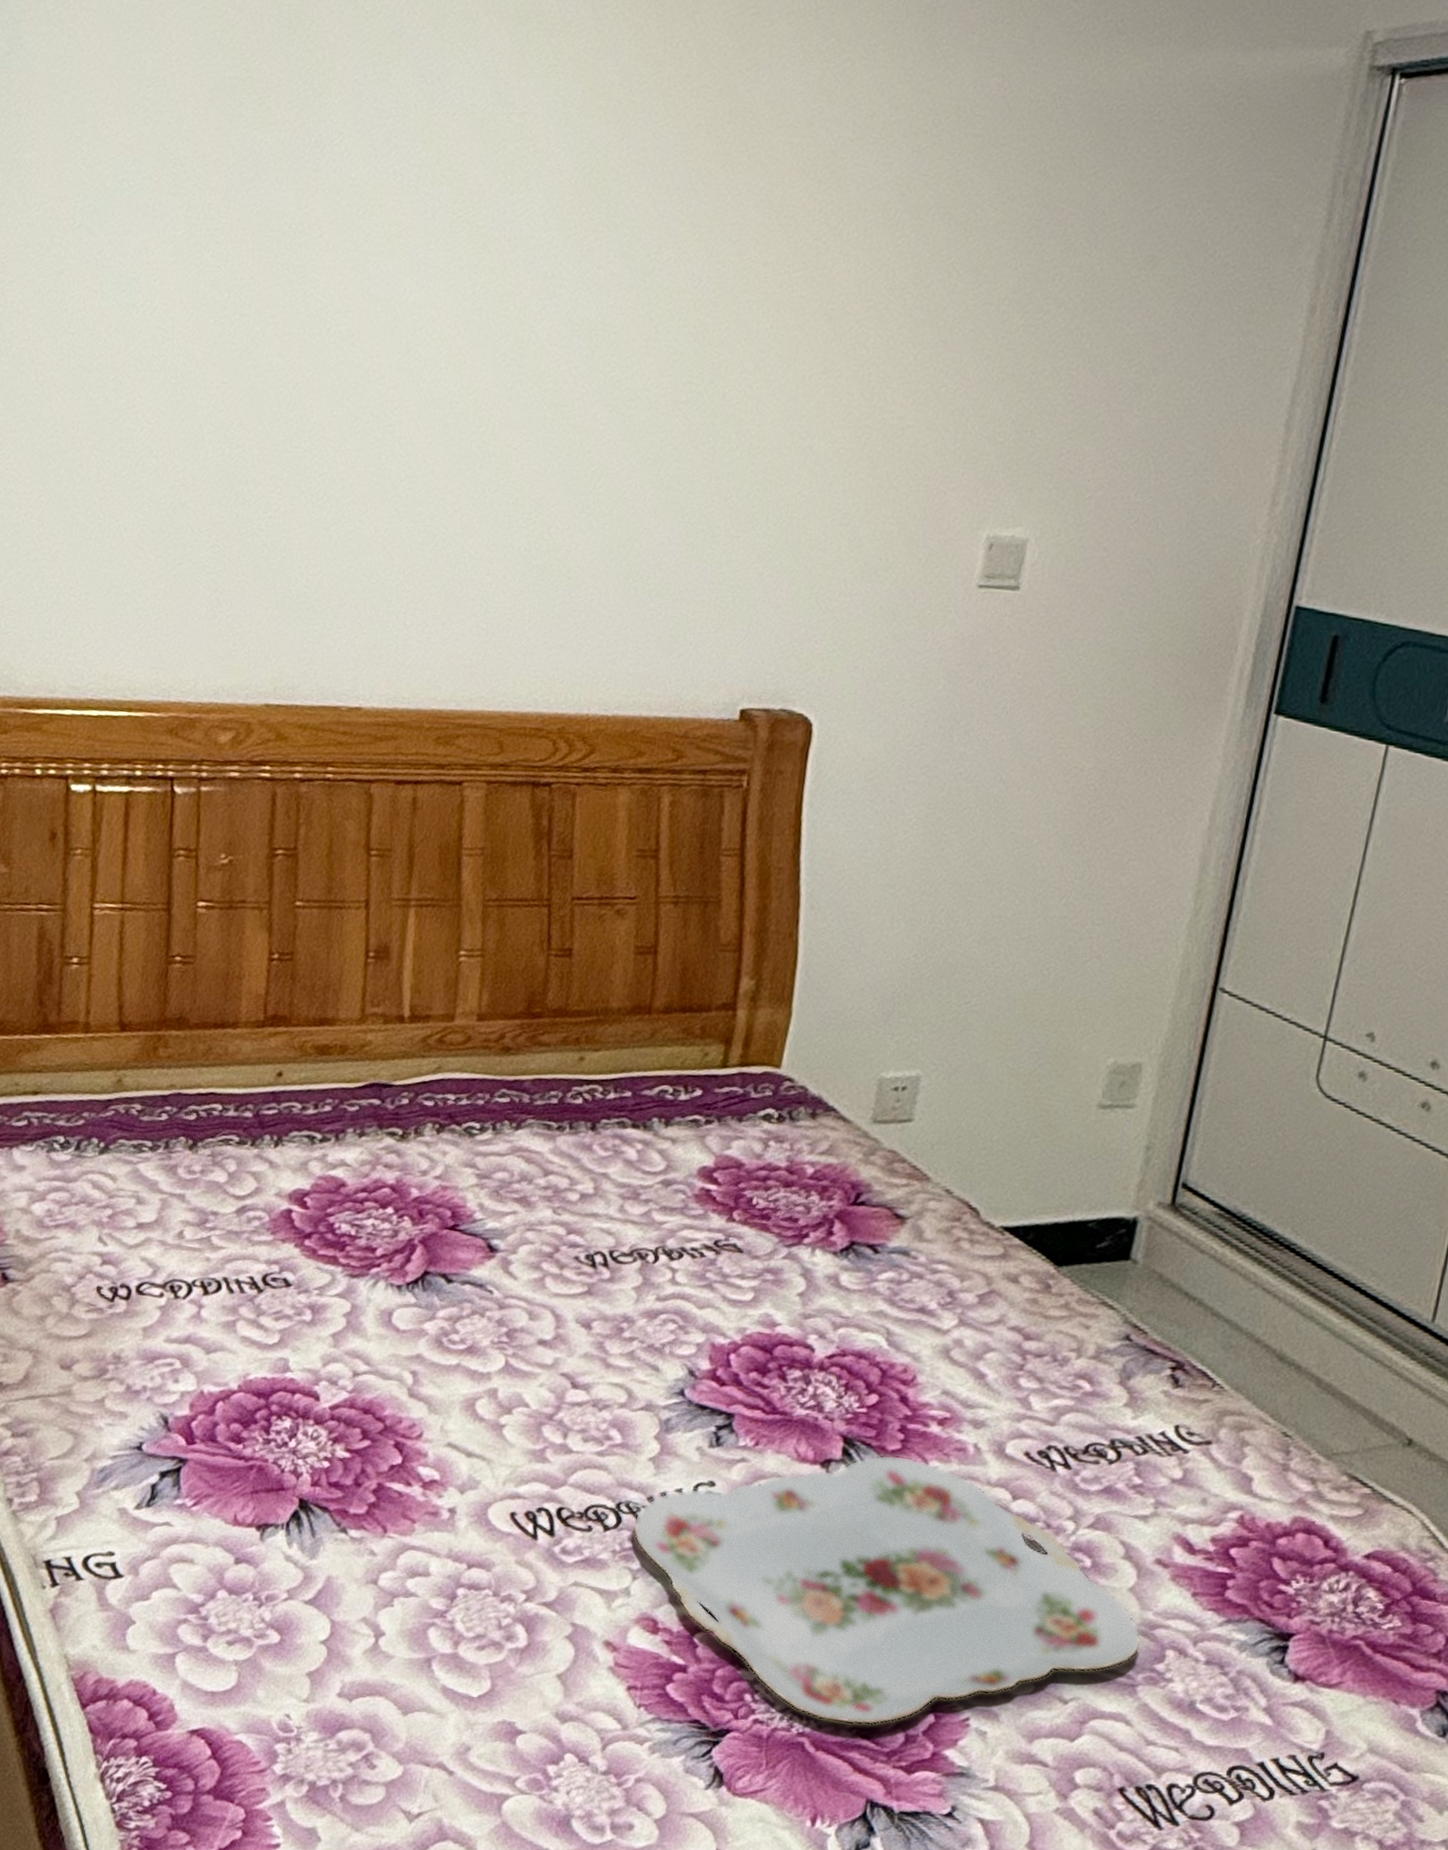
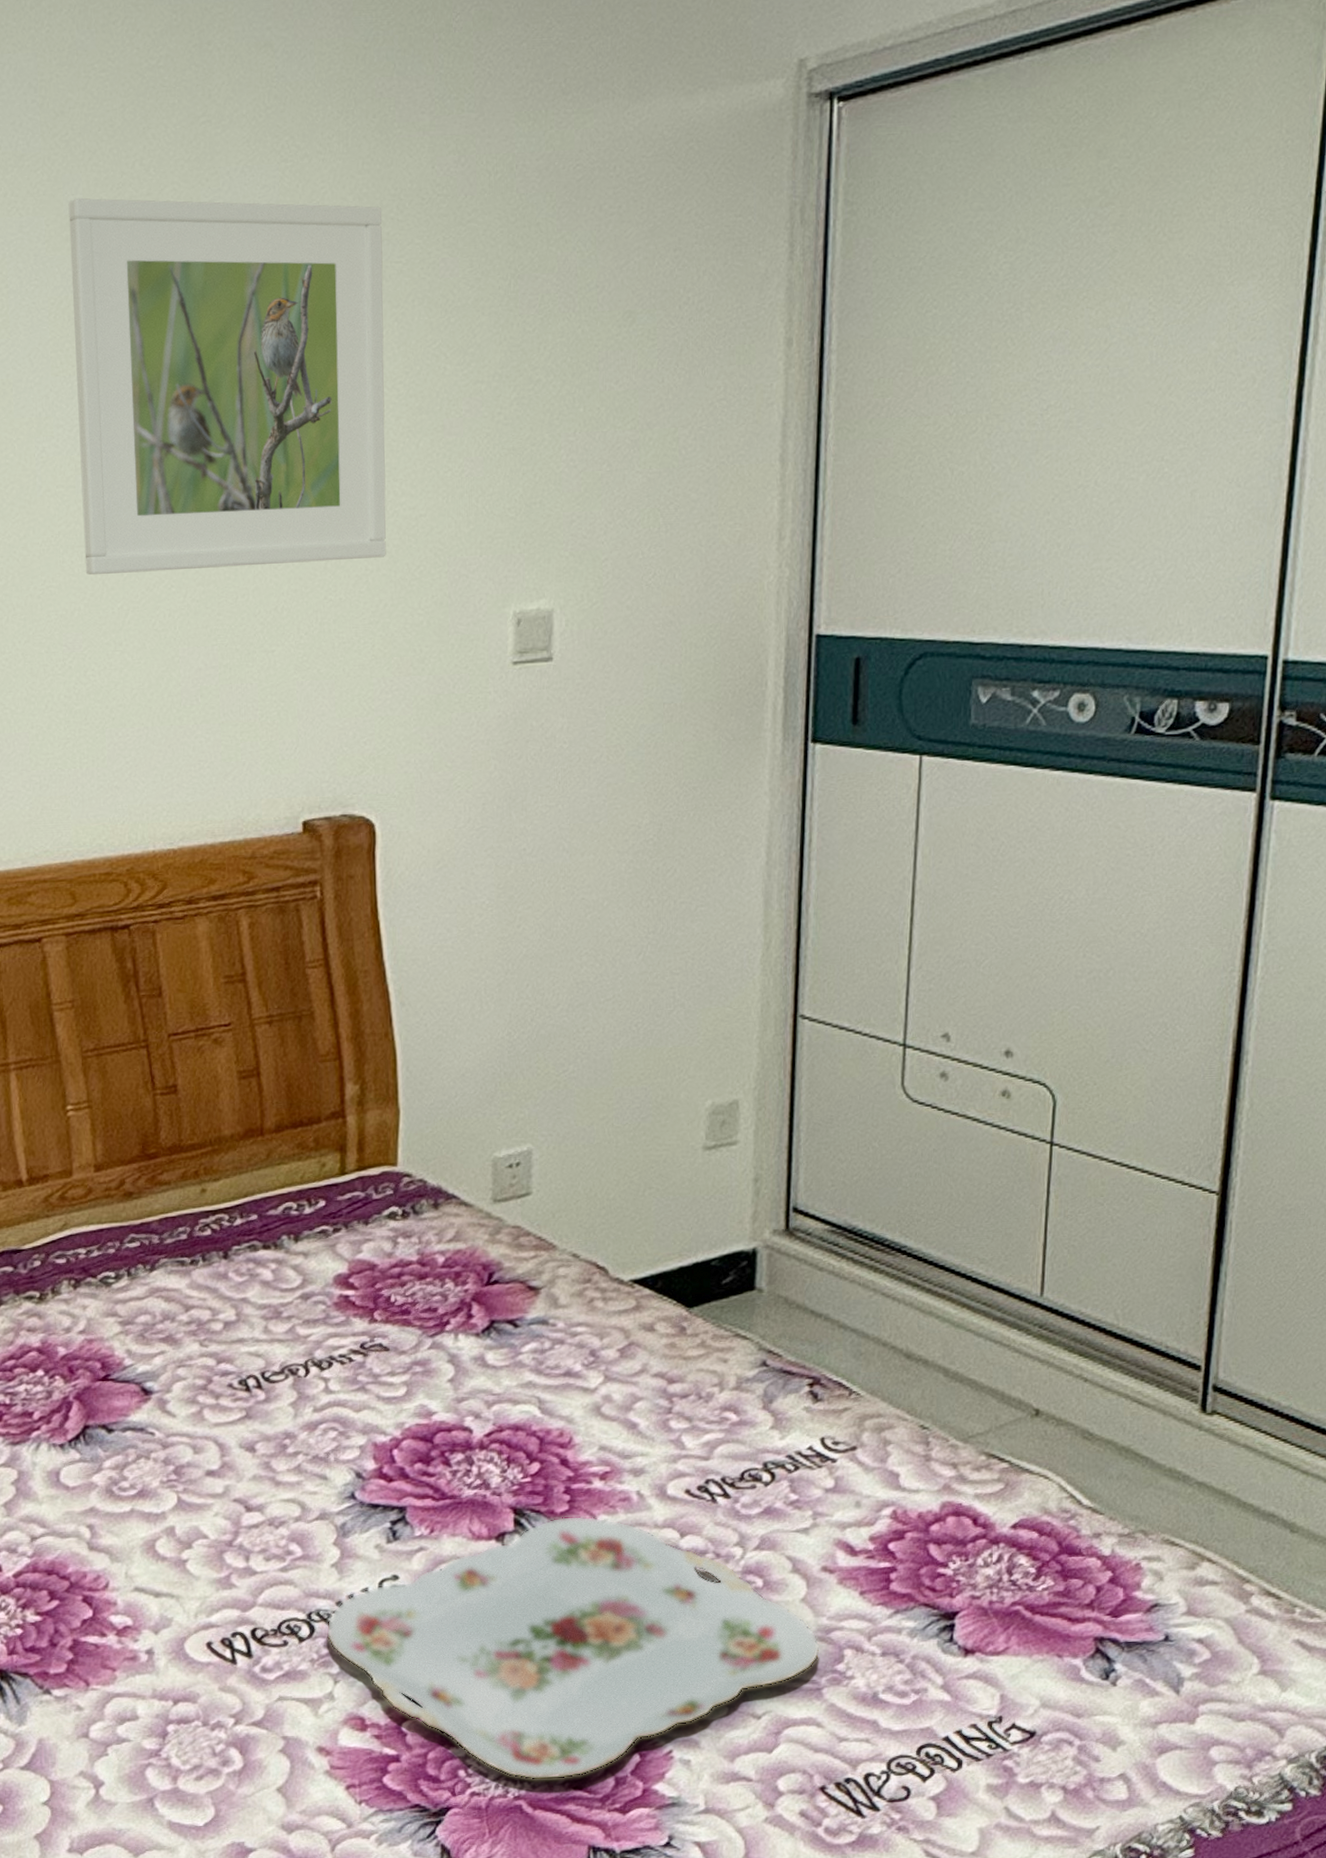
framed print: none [565,70,917,462] -> present [68,198,386,575]

